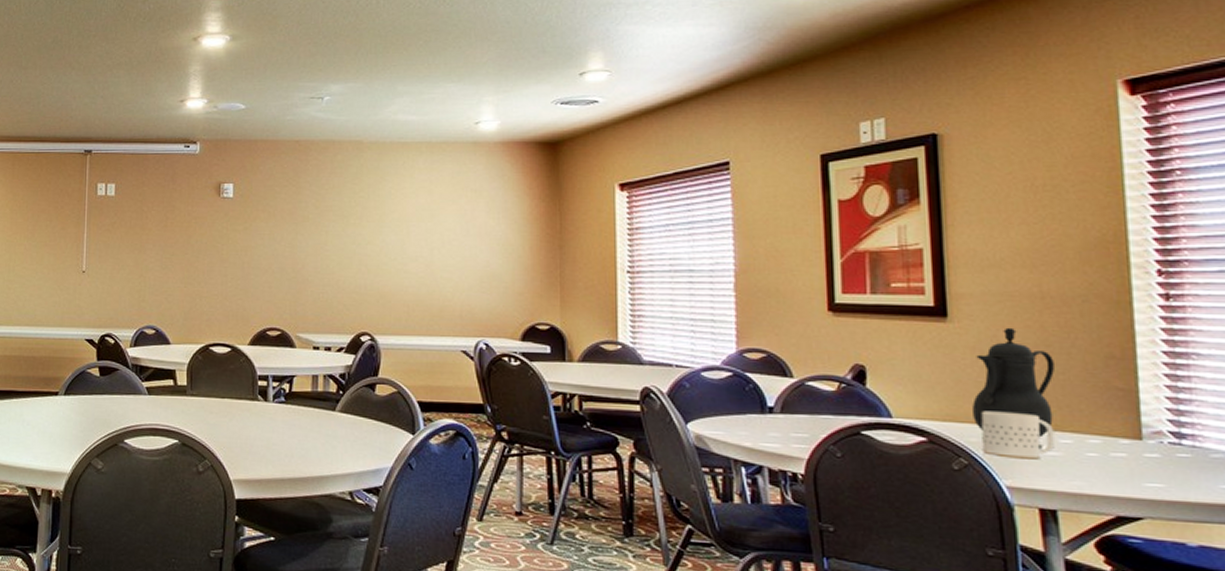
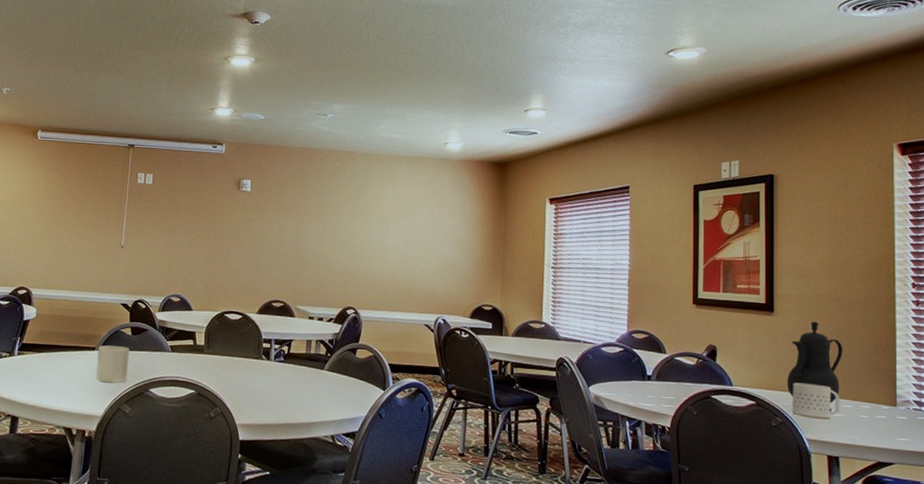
mug: none [61,389,99,434] -> present [96,345,130,384]

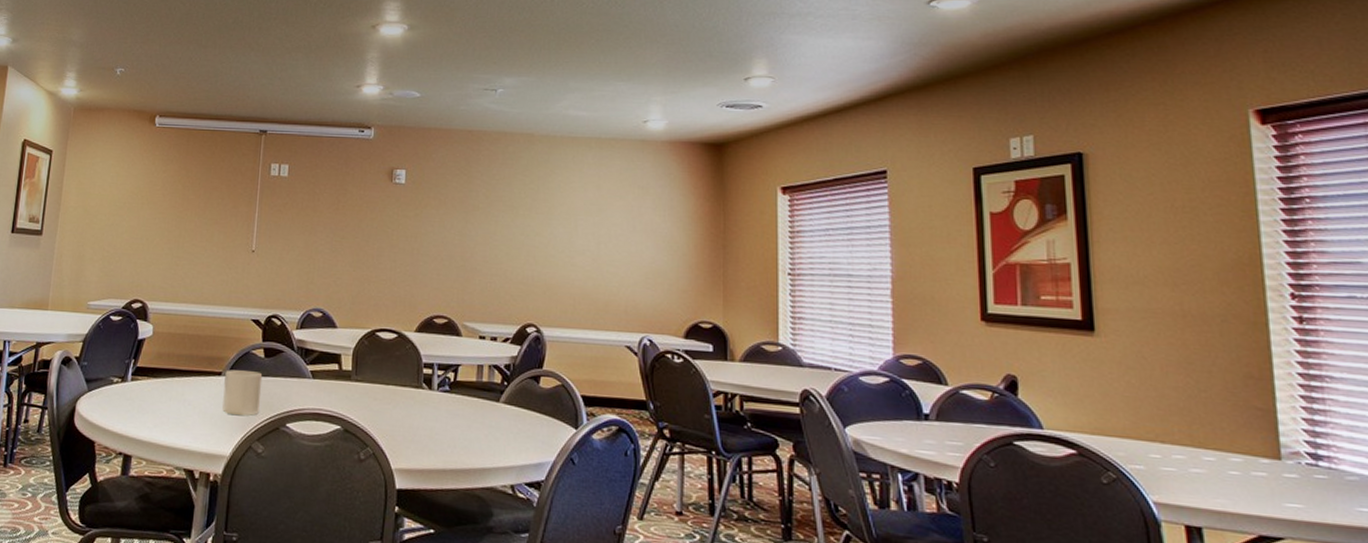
coffeepot: present [787,321,842,412] -> none [1120,343,1197,466]
mug: present [792,382,840,420] -> none [1128,425,1198,476]

